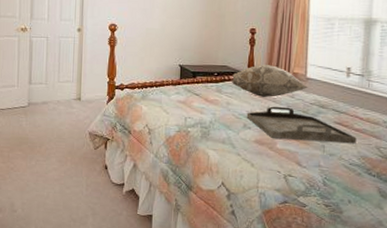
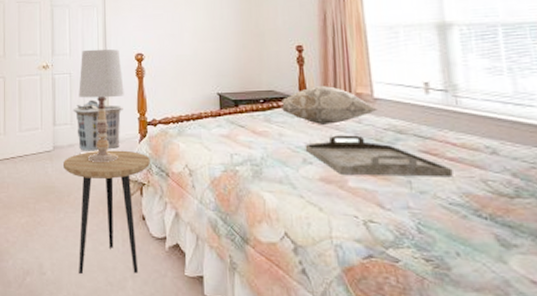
side table: none [36,108,116,213] -> present [62,150,150,275]
clothes hamper: none [48,63,95,109] -> present [73,100,123,151]
table lamp: none [54,16,97,119] -> present [79,49,124,162]

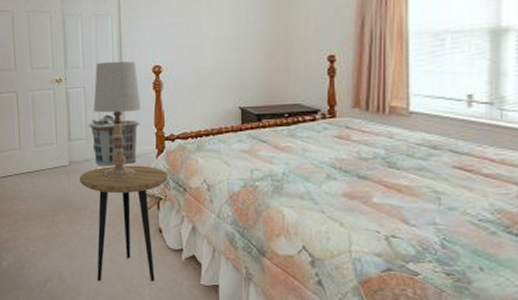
decorative pillow: present [280,85,377,124] -> none [306,98,412,140]
serving tray: present [305,135,453,178] -> none [330,150,487,194]

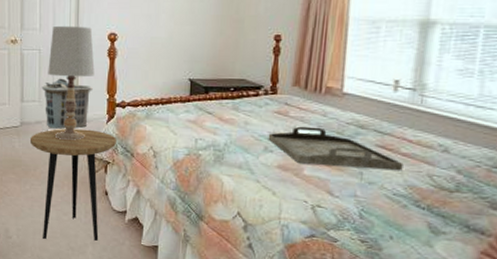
serving tray: none [330,150,487,194] -> present [268,126,404,171]

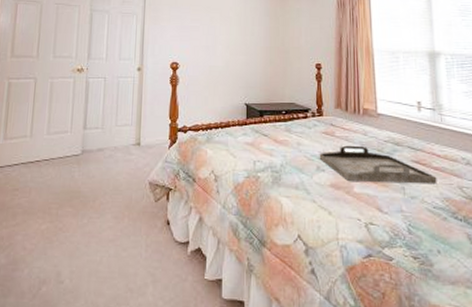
side table: present [29,128,116,242] -> none [90,155,178,282]
clothes hamper: present [41,78,93,129] -> none [105,105,156,156]
table lamp: present [48,25,95,140] -> none [112,55,158,167]

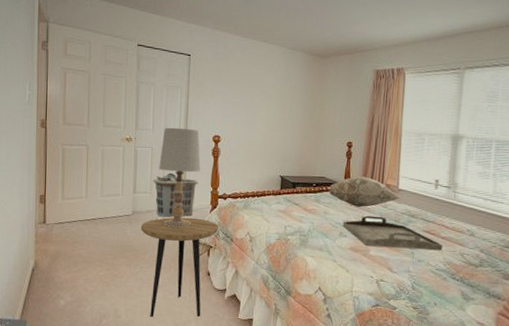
side table: none [90,155,178,282] -> present [140,217,218,318]
clothes hamper: none [105,105,156,156] -> present [152,172,199,218]
table lamp: none [112,55,158,167] -> present [159,127,201,227]
decorative pillow: none [300,100,380,136] -> present [328,175,400,207]

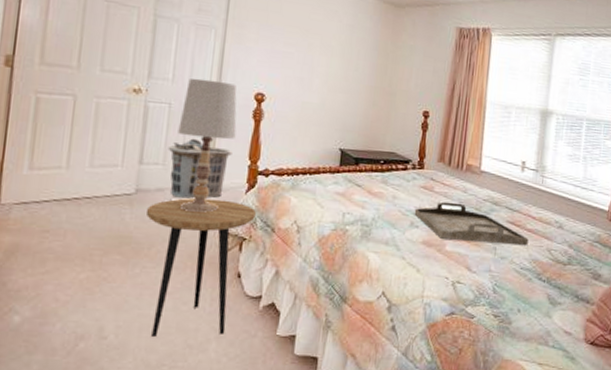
decorative pillow: present [328,175,400,207] -> none [399,152,482,192]

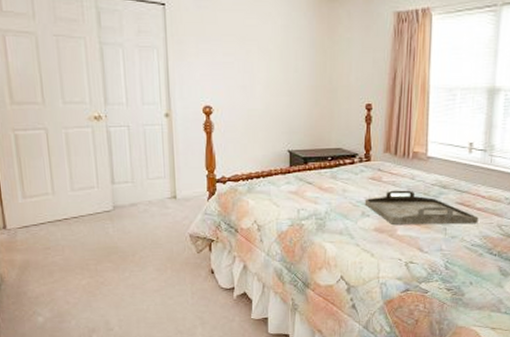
side table: present [145,198,256,338] -> none [124,208,219,327]
clothes hamper: present [168,138,232,199] -> none [133,156,190,210]
table lamp: present [178,78,237,213] -> none [139,99,191,221]

